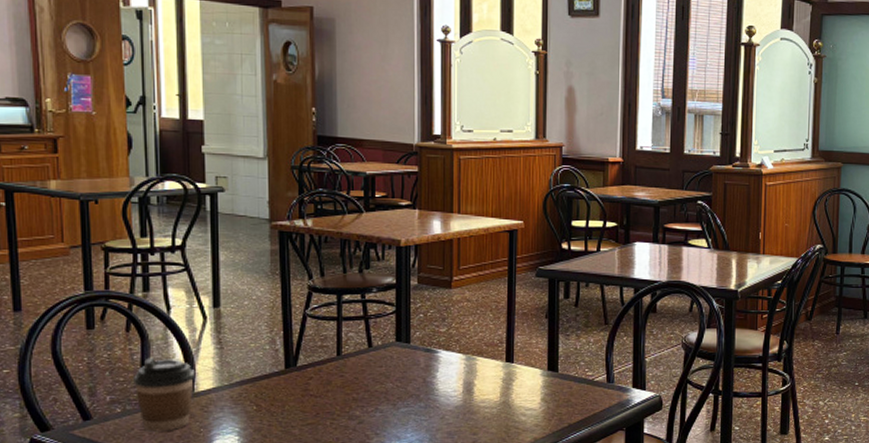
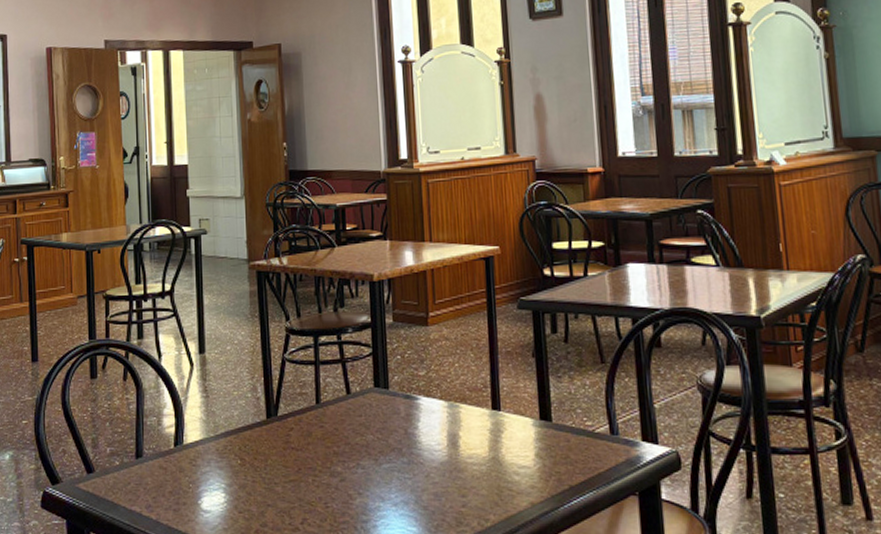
coffee cup: present [134,357,196,432] -> none [130,407,184,486]

